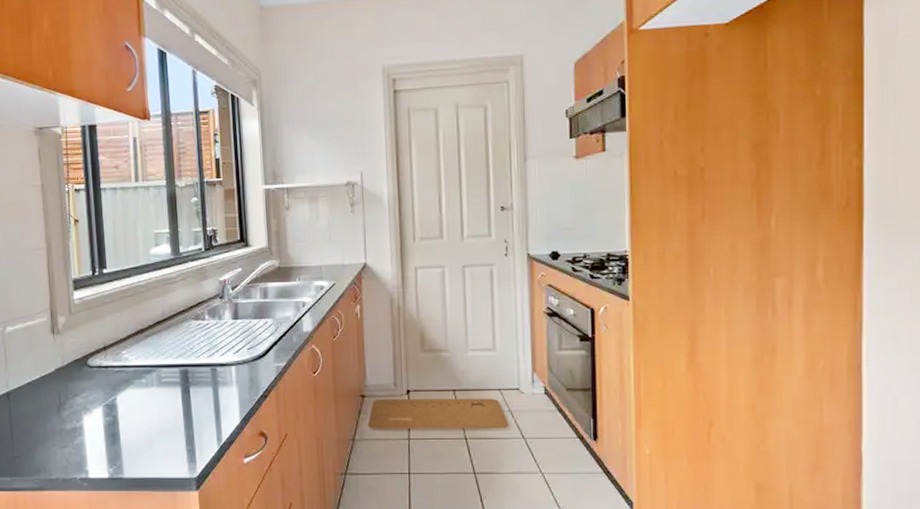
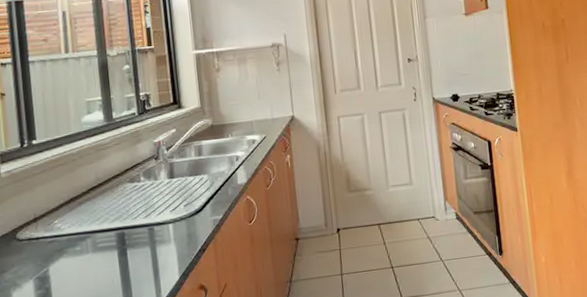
doormat: present [367,398,510,429] -> none [303,227,430,269]

